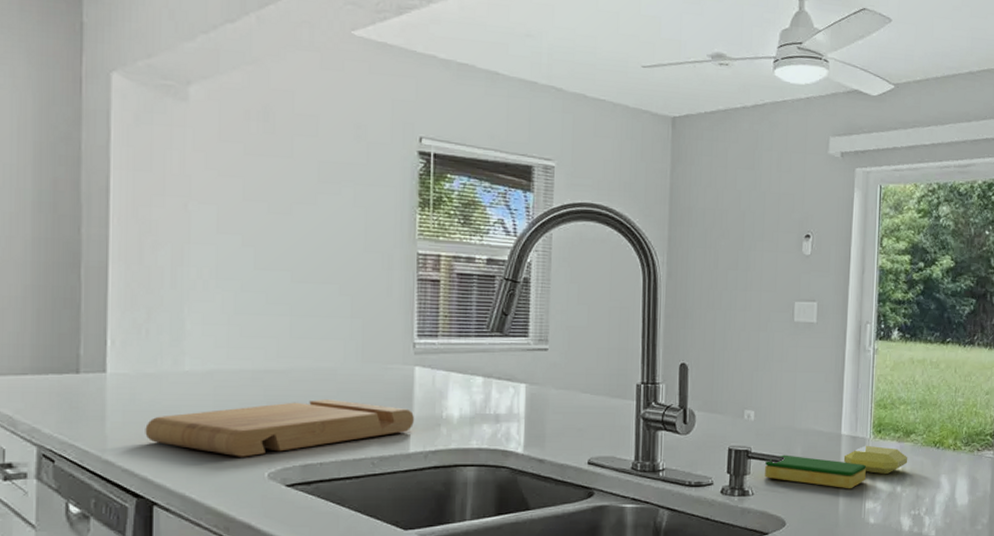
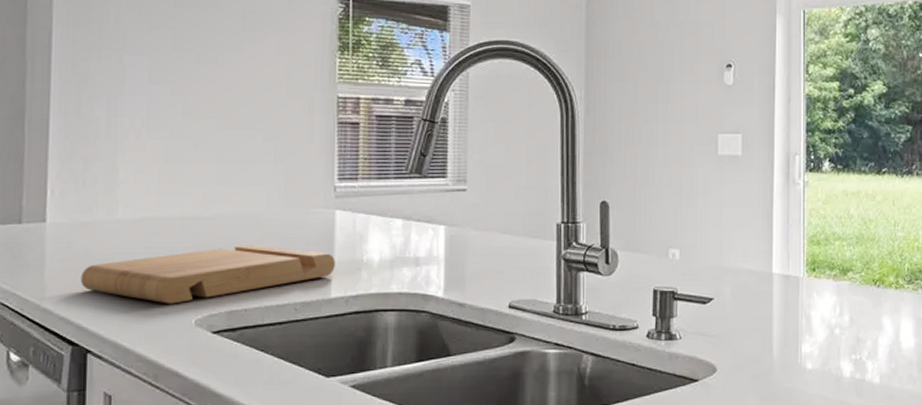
dish sponge: present [765,455,866,489] -> none [693,295,801,332]
soap bar: present [843,445,908,475] -> none [776,284,846,316]

